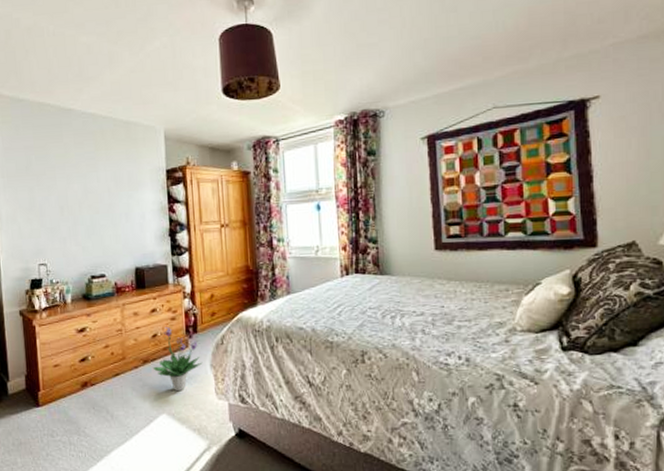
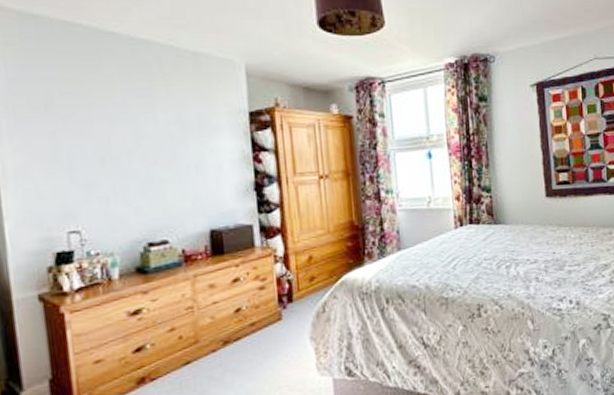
potted plant: present [152,327,203,392] -> none [236,298,301,374]

